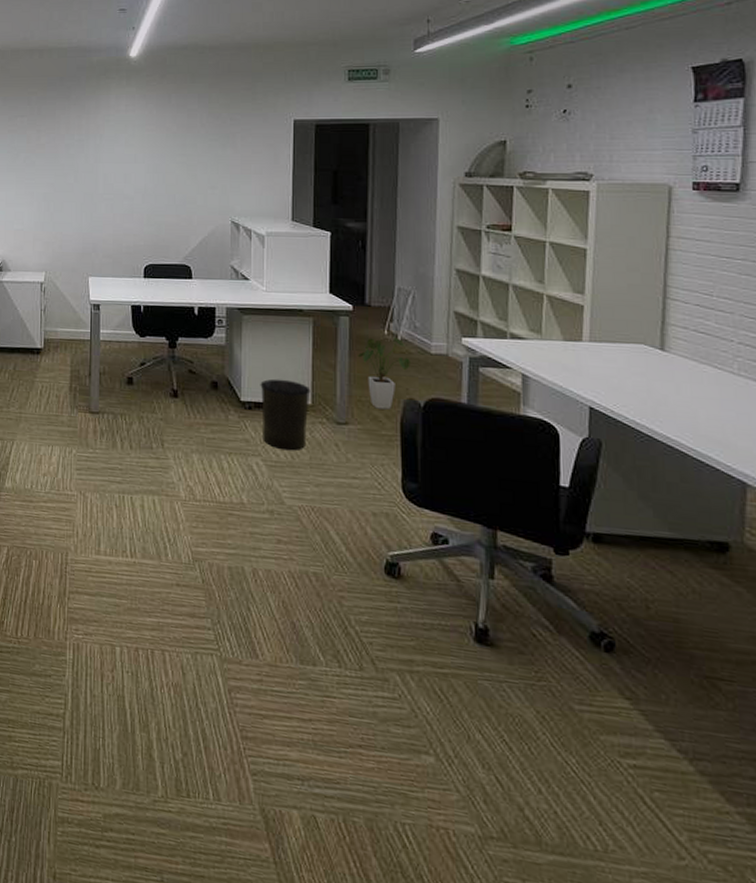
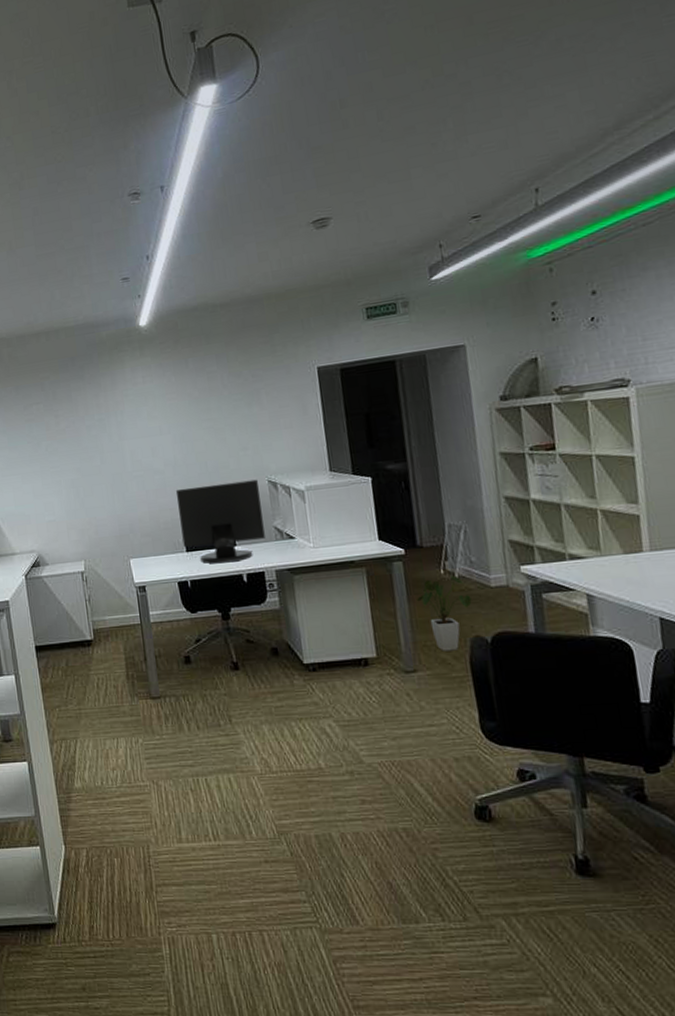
monitor: none [141,216,223,294] -> present [175,479,265,564]
waste bin: present [260,379,311,451] -> none [321,635,377,708]

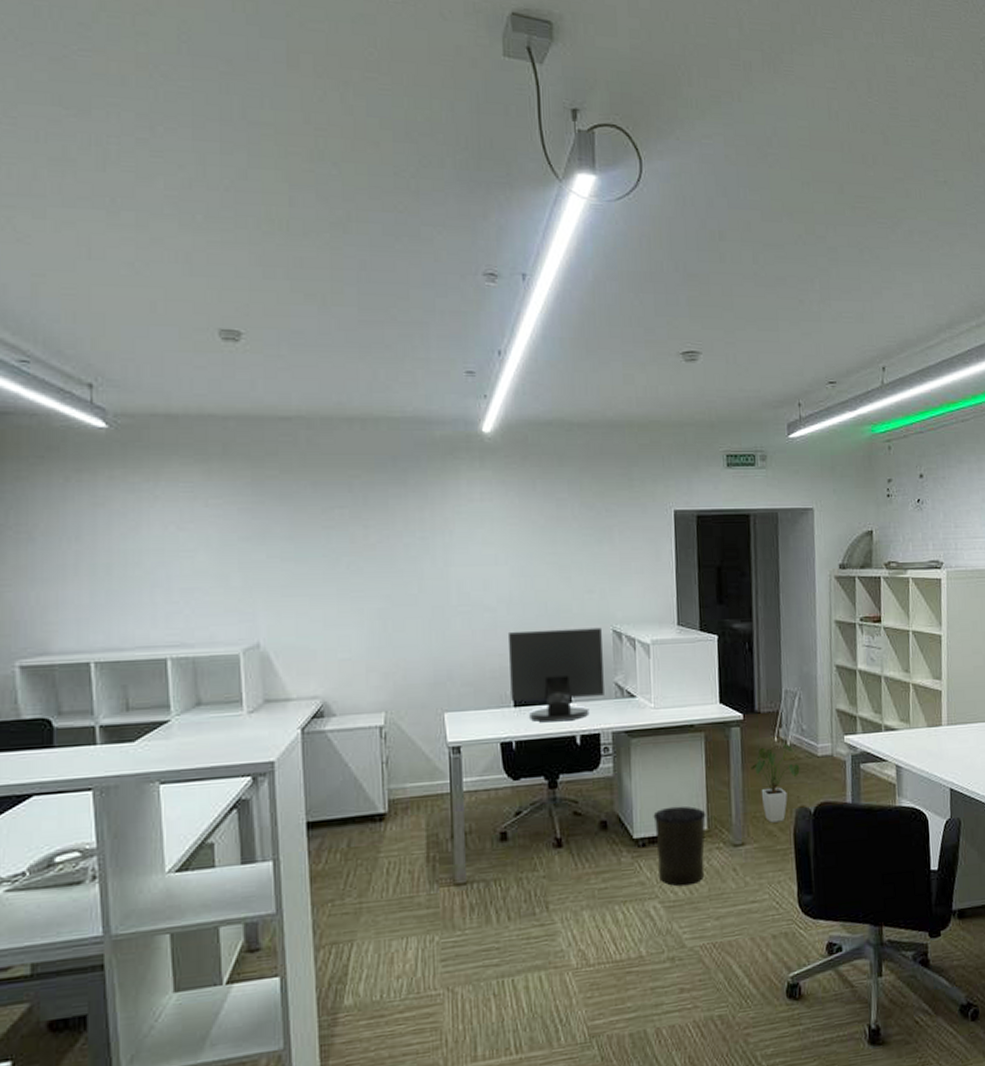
waste bin: none [321,635,377,708] -> present [653,806,706,886]

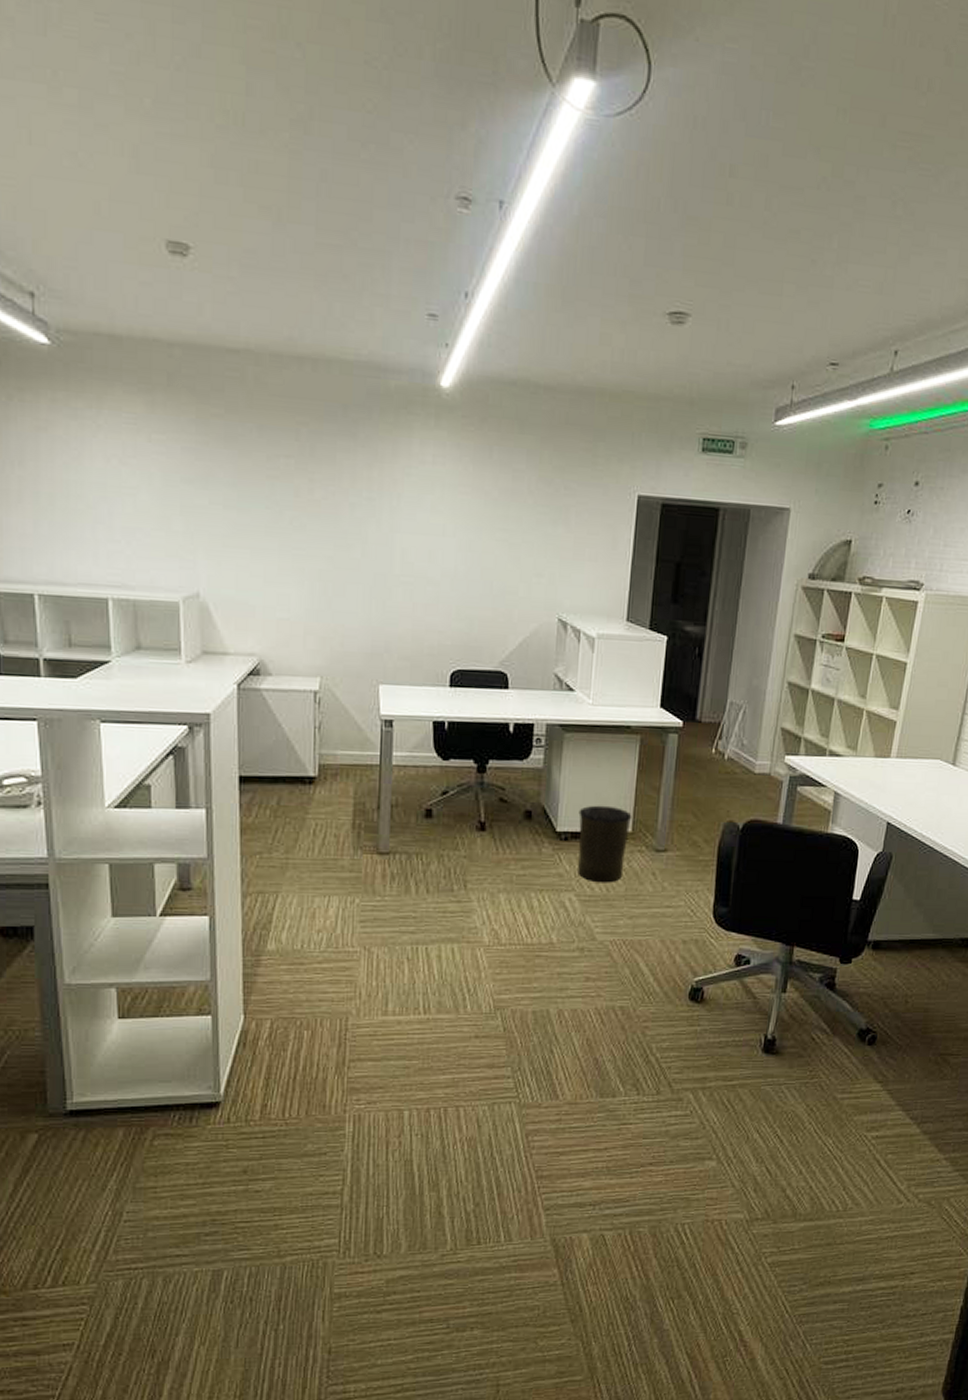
monitor: present [507,627,604,722] -> none [447,608,548,708]
house plant: present [751,742,800,823] -> none [683,755,734,834]

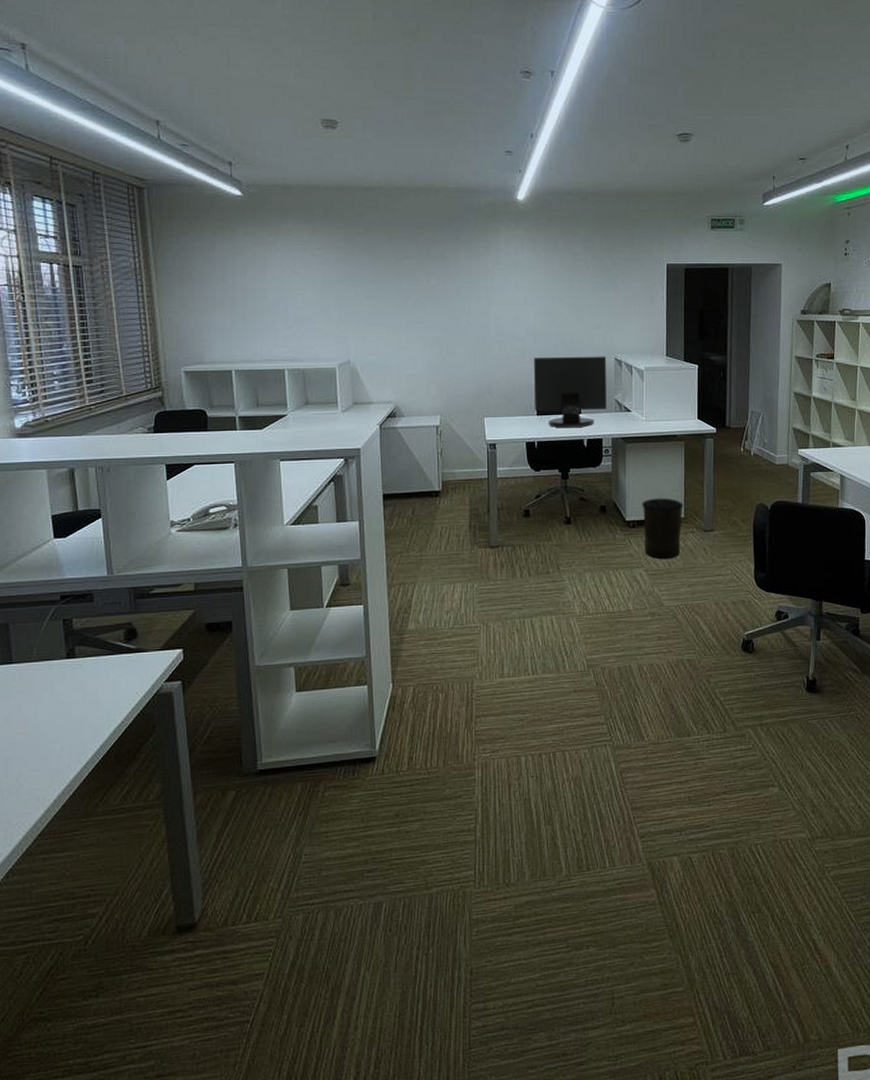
monitor: none [447,608,548,708] -> present [533,356,607,428]

